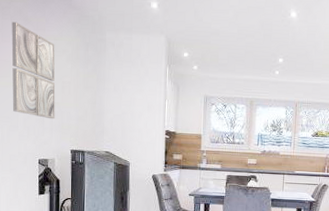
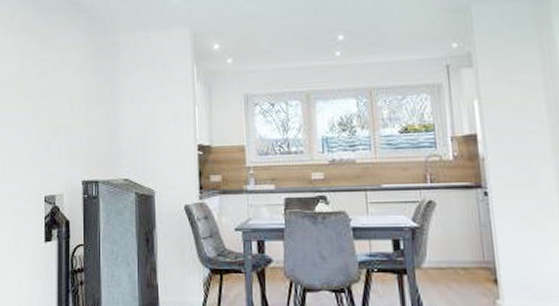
wall art: present [11,21,55,119] -> none [15,36,63,145]

